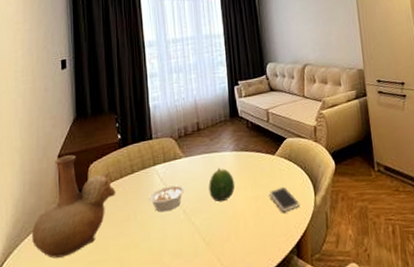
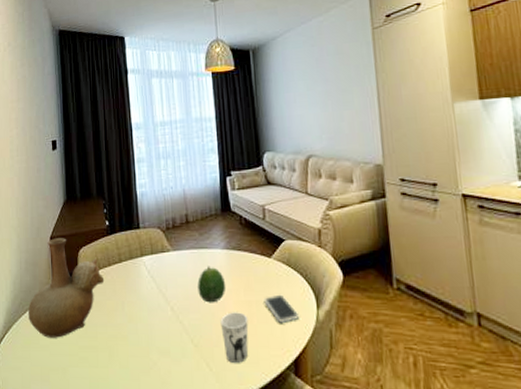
legume: present [149,185,185,212] -> none [136,279,173,306]
cup: none [230,207,256,255] -> present [220,312,249,363]

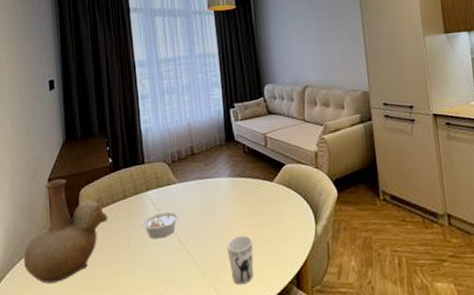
legume: none [136,279,173,306] -> present [142,211,179,239]
fruit: present [197,266,226,303] -> none [204,194,232,230]
smartphone: present [264,294,300,323] -> none [267,214,300,241]

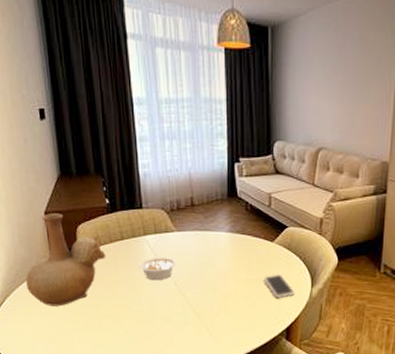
cup: present [226,235,254,284] -> none [221,288,248,329]
smartphone: none [267,214,300,241] -> present [263,274,295,298]

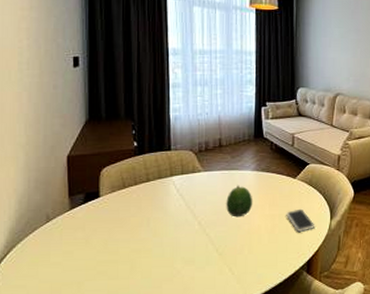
vase: present [25,213,106,306] -> none [36,157,129,255]
legume: present [139,257,176,281] -> none [164,197,201,222]
fruit: none [201,247,229,280] -> present [226,185,253,218]

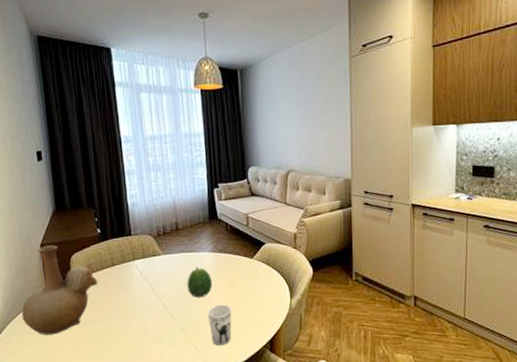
vase: none [36,157,129,255] -> present [21,245,98,335]
cup: none [245,224,271,267] -> present [207,304,232,345]
smartphone: present [286,208,315,232] -> none [245,288,276,311]

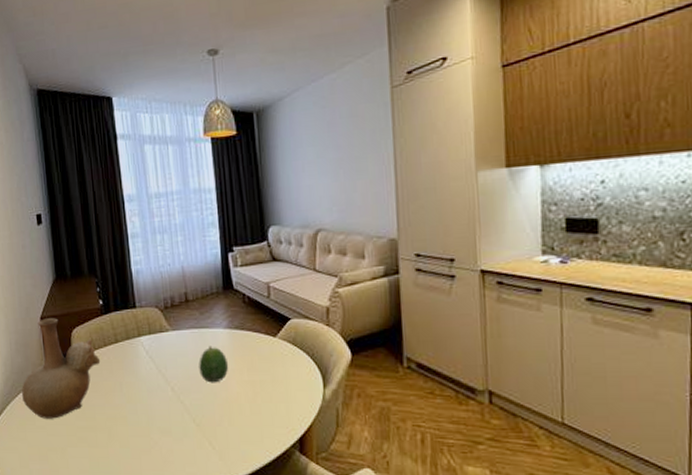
cup: present [207,304,232,345] -> none [223,392,252,441]

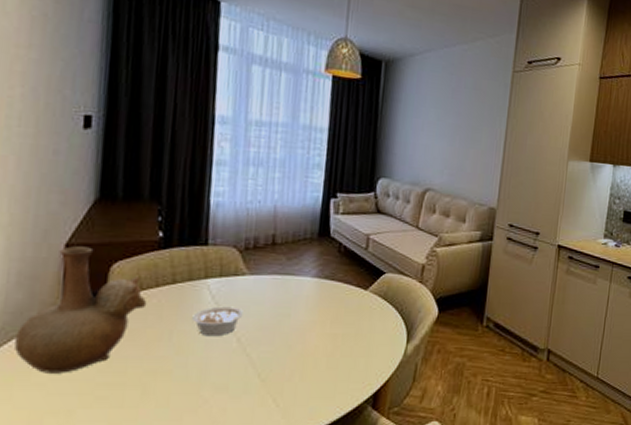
legume: none [134,360,172,387] -> present [192,306,243,337]
fruit: present [199,346,229,383] -> none [275,294,311,335]

